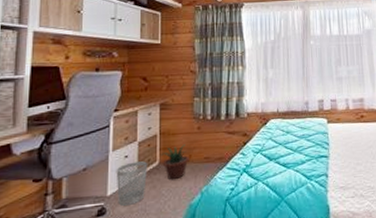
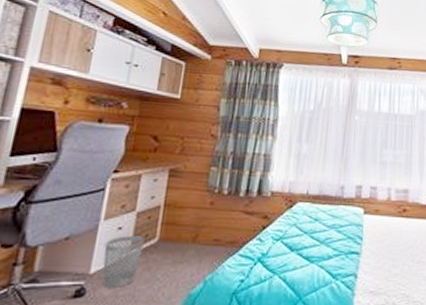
potted plant: present [159,143,189,181] -> none [160,220,196,263]

